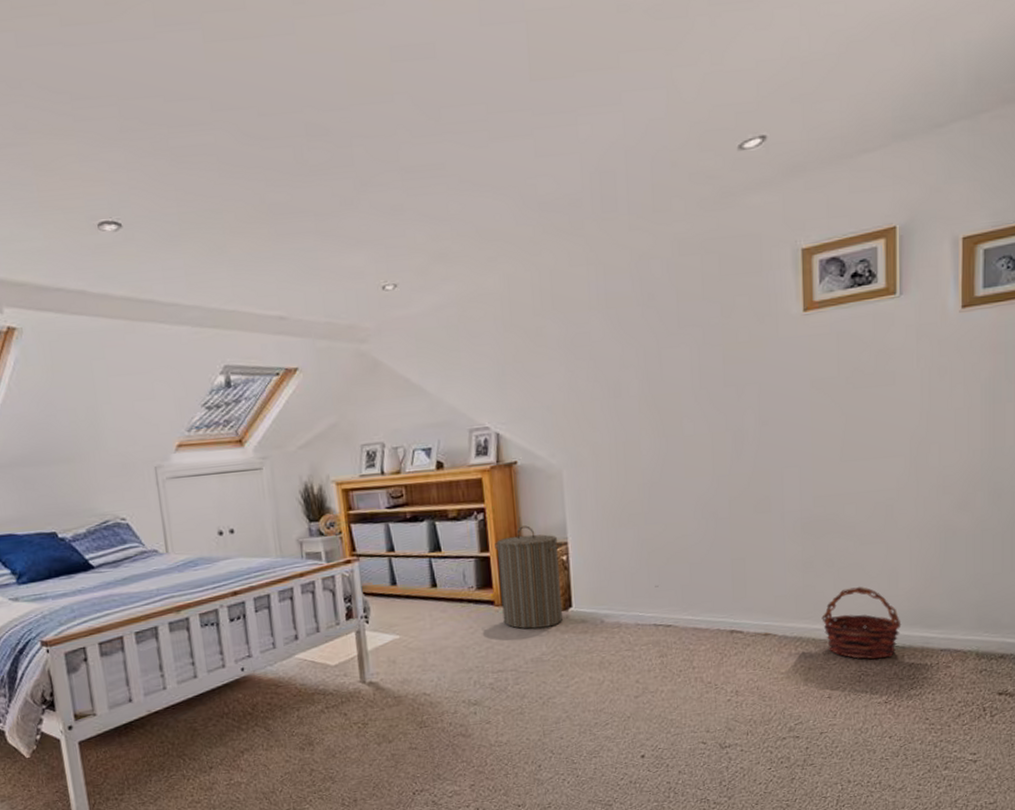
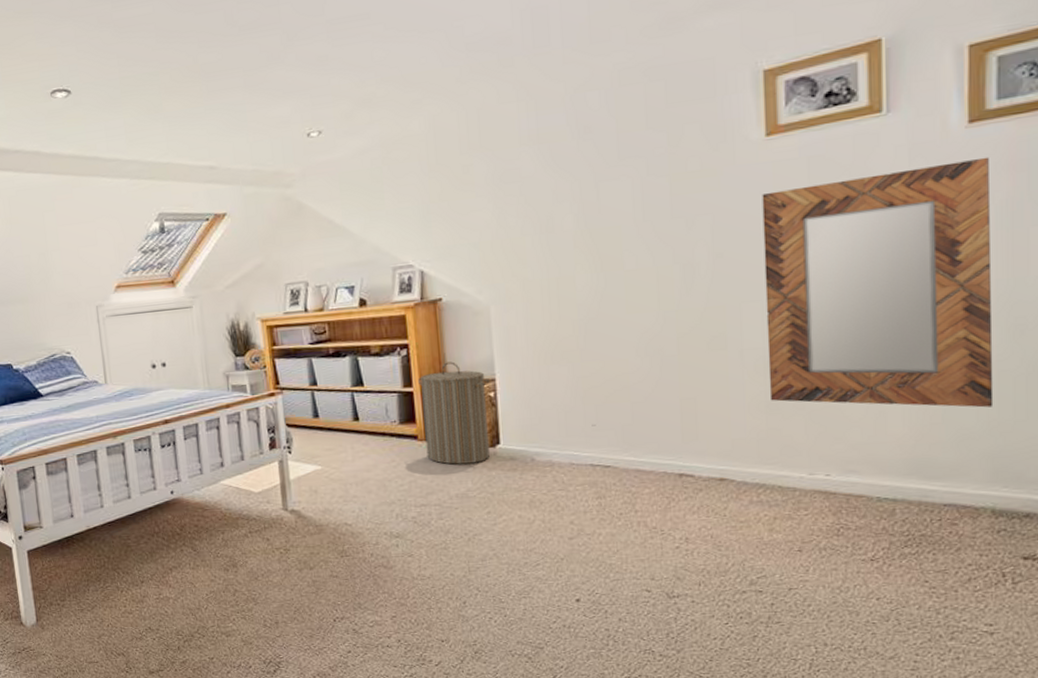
home mirror: none [800,339,978,563] -> present [762,156,994,408]
basket: present [821,586,902,659] -> none [790,430,892,512]

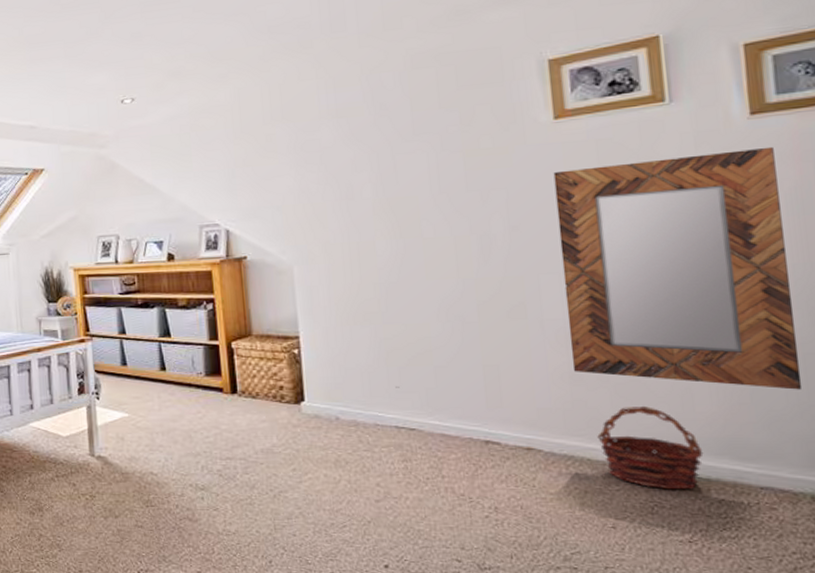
laundry hamper: present [418,361,490,465] -> none [224,317,294,419]
basket: none [790,430,892,512] -> present [597,405,704,490]

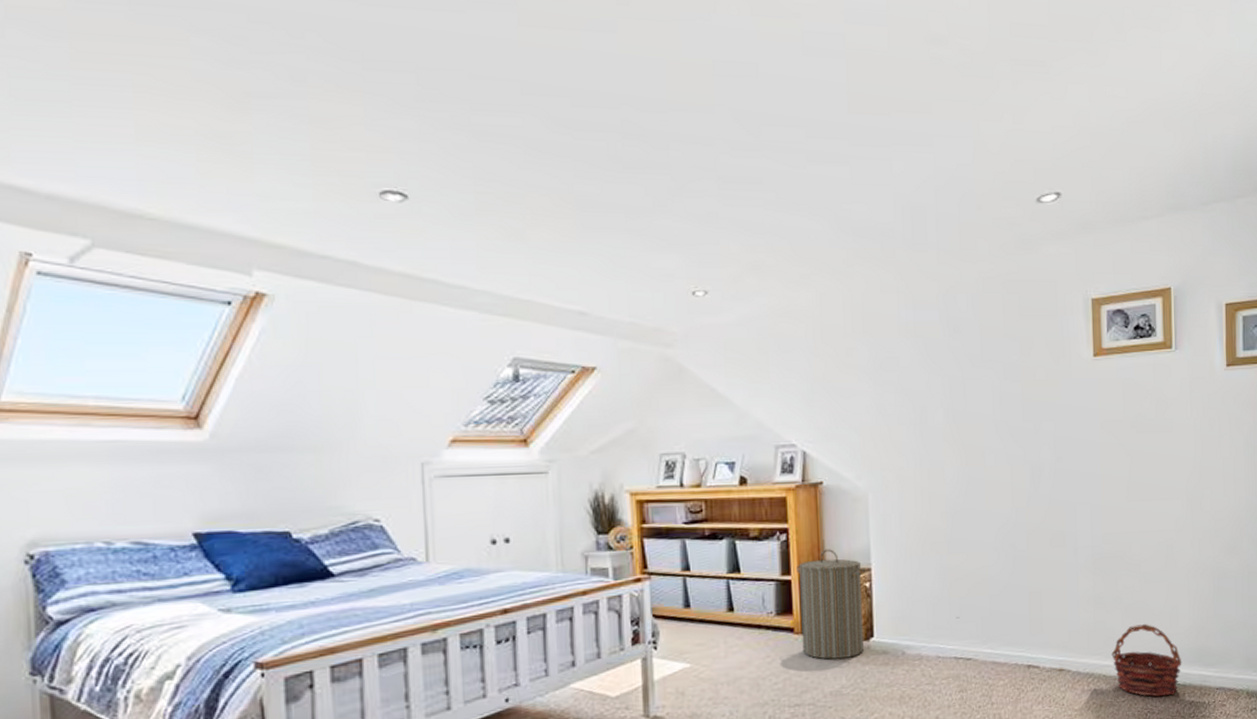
laundry hamper: none [224,317,294,419] -> present [797,549,866,660]
home mirror: present [553,146,803,390] -> none [1091,395,1246,604]

